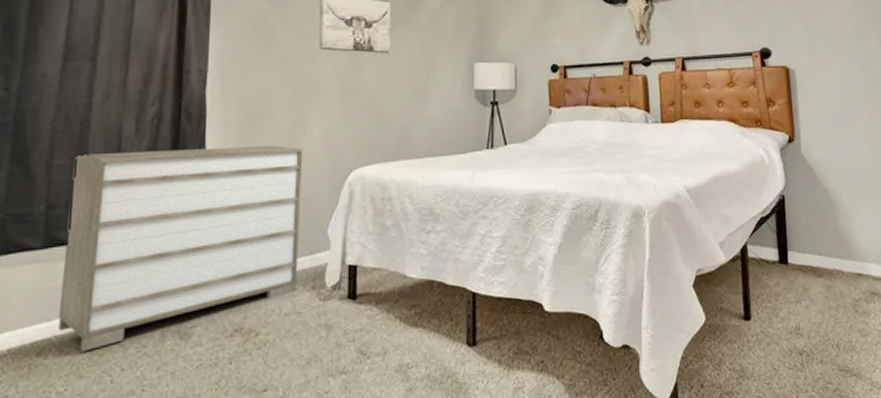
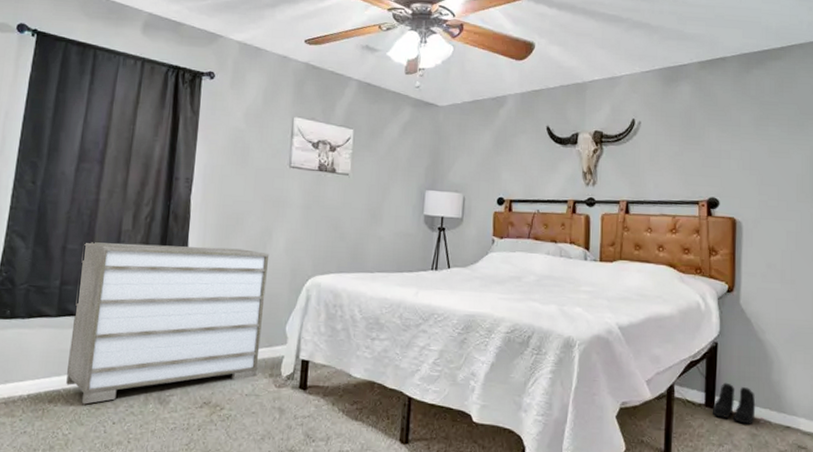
boots: none [786,236,828,277] -> present [712,382,756,424]

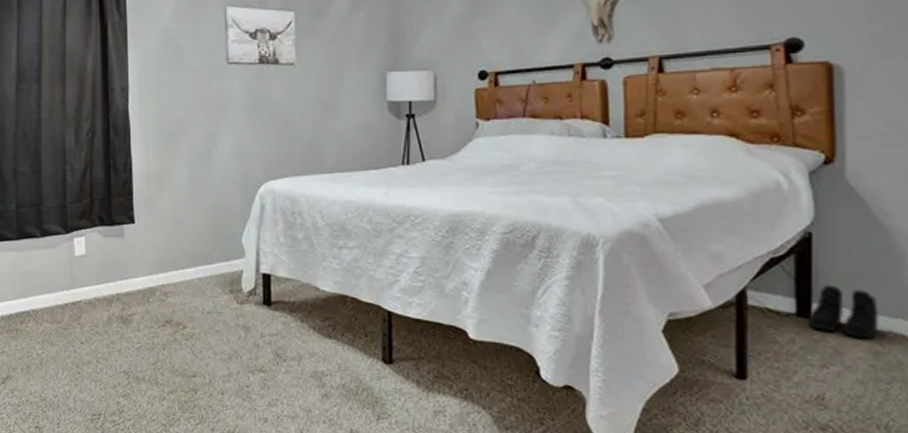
dresser: present [66,242,270,405] -> none [32,158,217,325]

